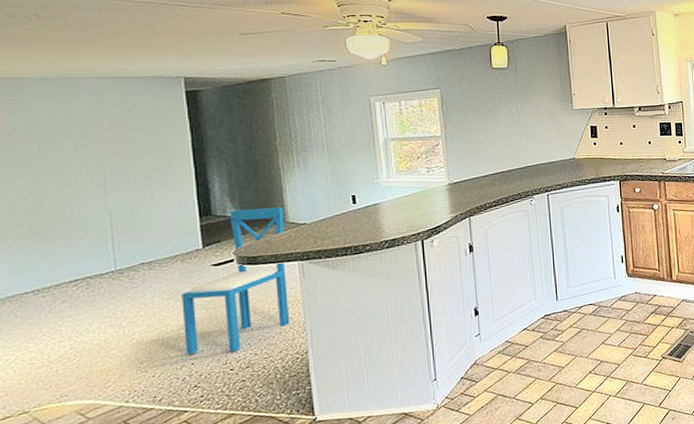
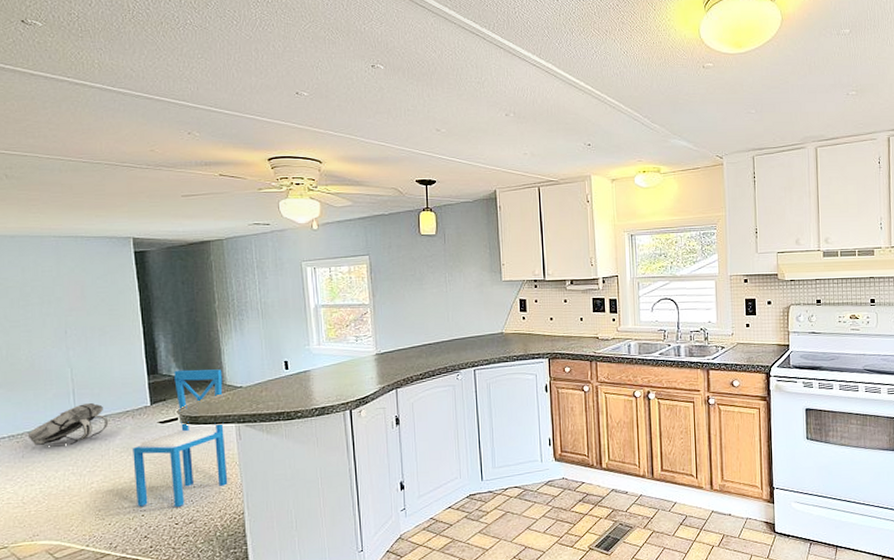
backpack: none [56,250,154,299] -> present [27,403,109,447]

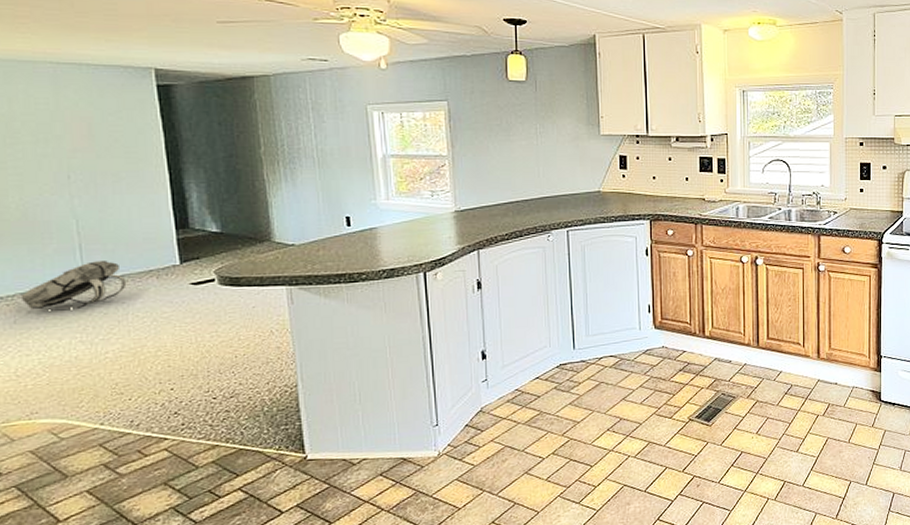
dining chair: present [133,369,228,507] -> none [158,224,278,379]

